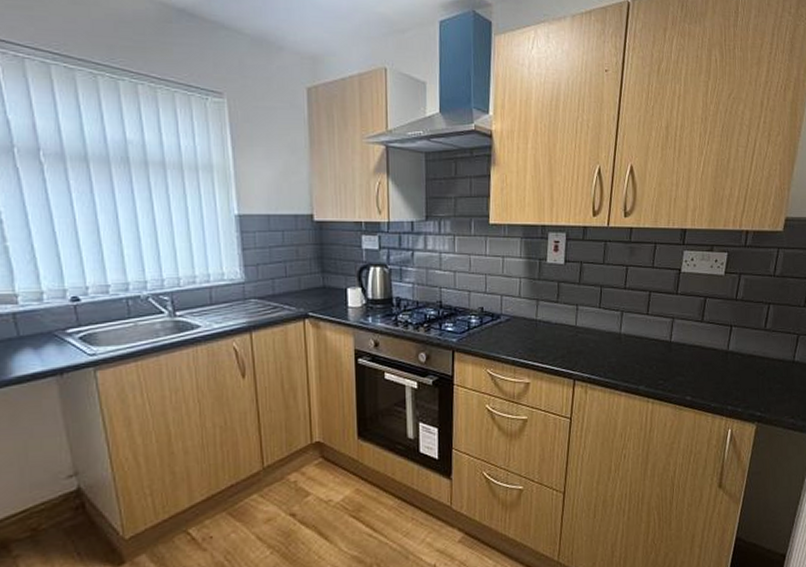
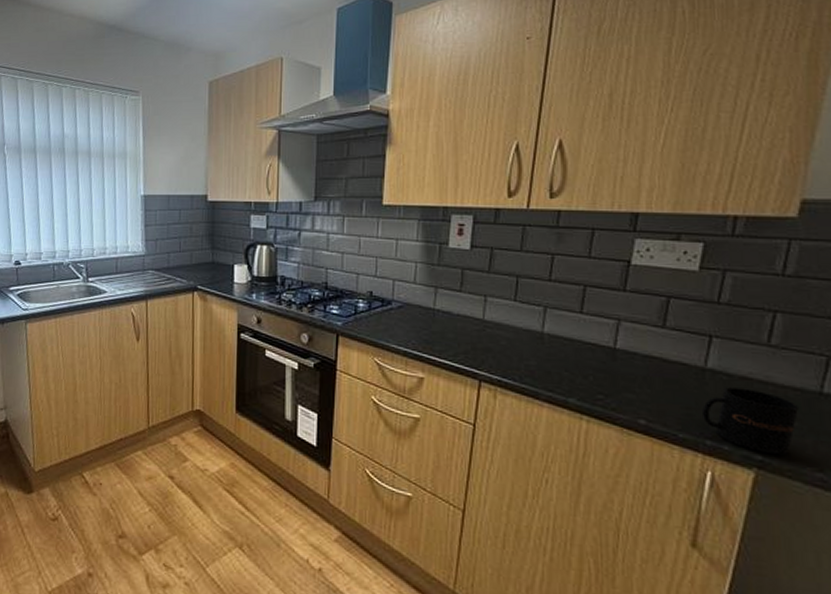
mug: none [725,363,782,411] -> present [701,387,800,455]

